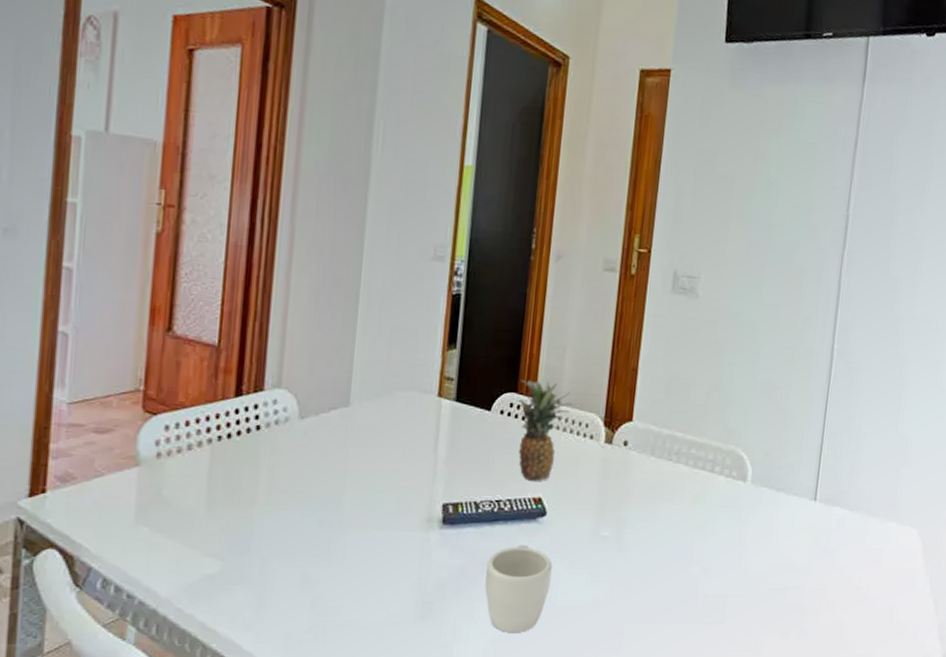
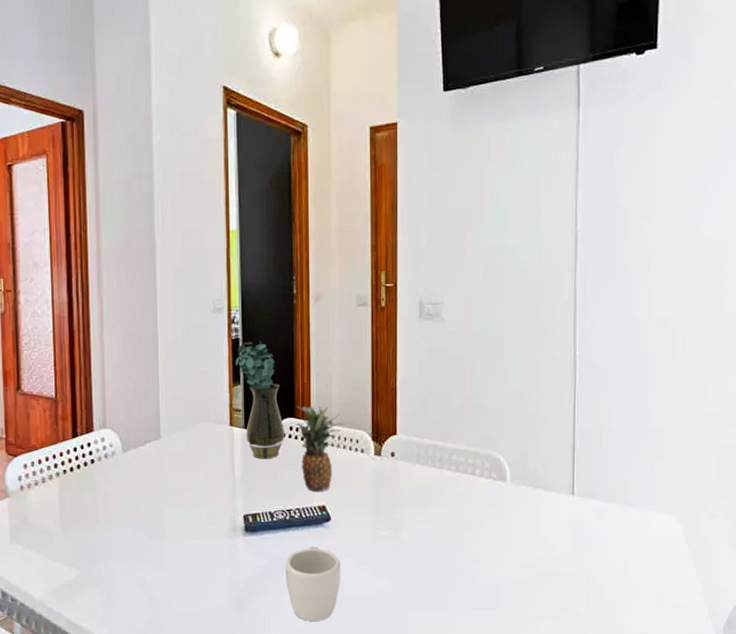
vase: none [453,294,504,439] -> present [235,339,285,459]

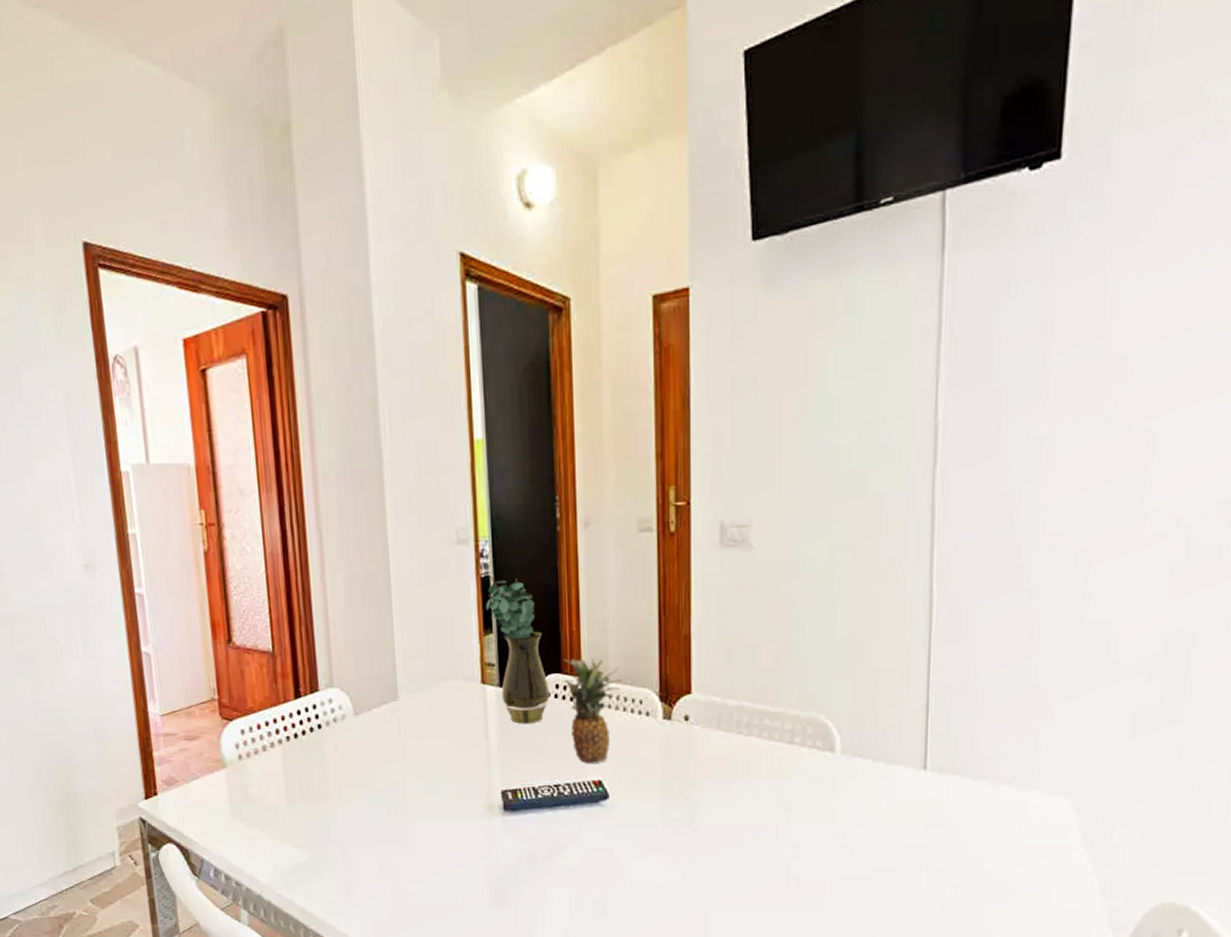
mug: present [286,546,341,621] -> none [554,829,623,917]

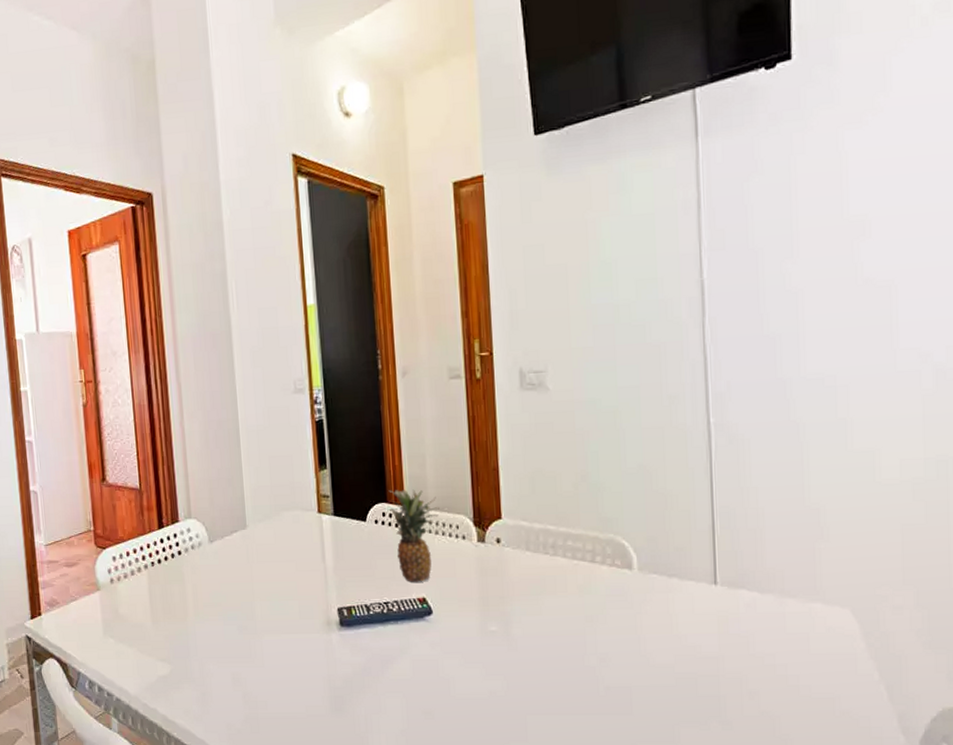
vase: present [486,576,550,724] -> none [320,420,378,548]

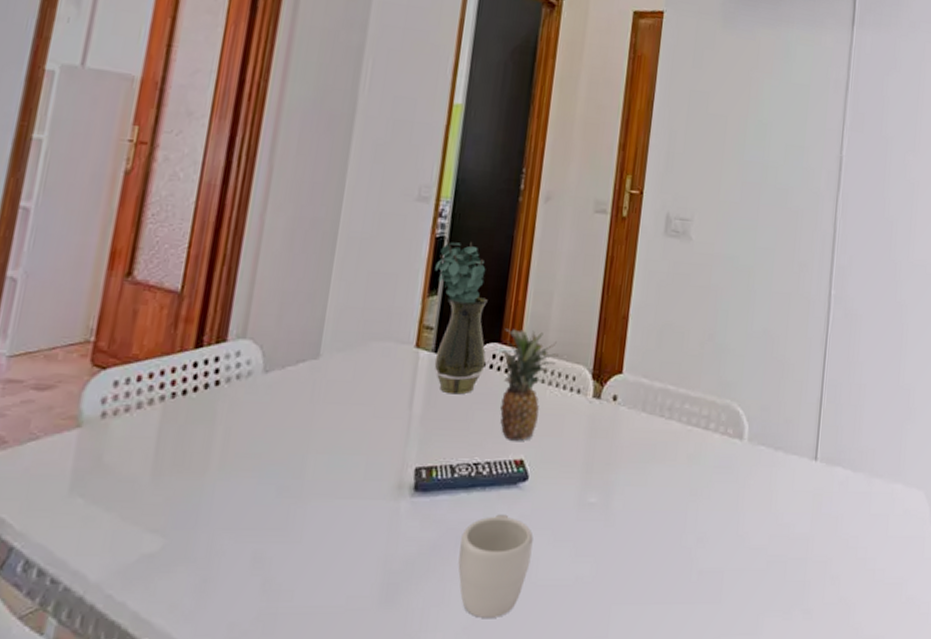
vase: none [320,420,378,548] -> present [434,237,488,395]
mug: none [385,642,447,723] -> present [458,514,533,618]

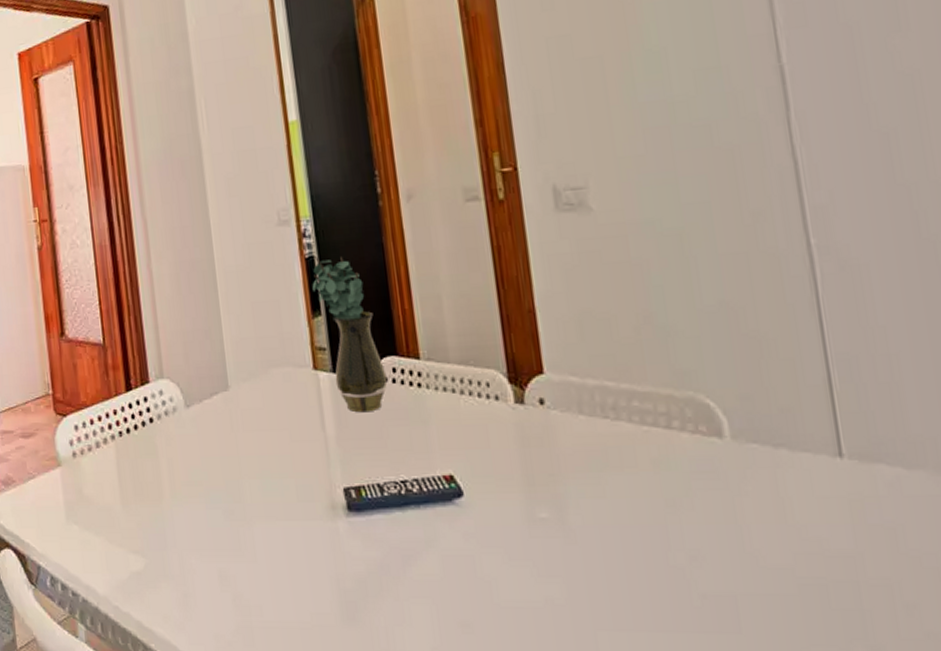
mug: present [458,514,533,618] -> none [407,532,489,639]
fruit: present [500,328,558,441] -> none [398,338,464,455]

